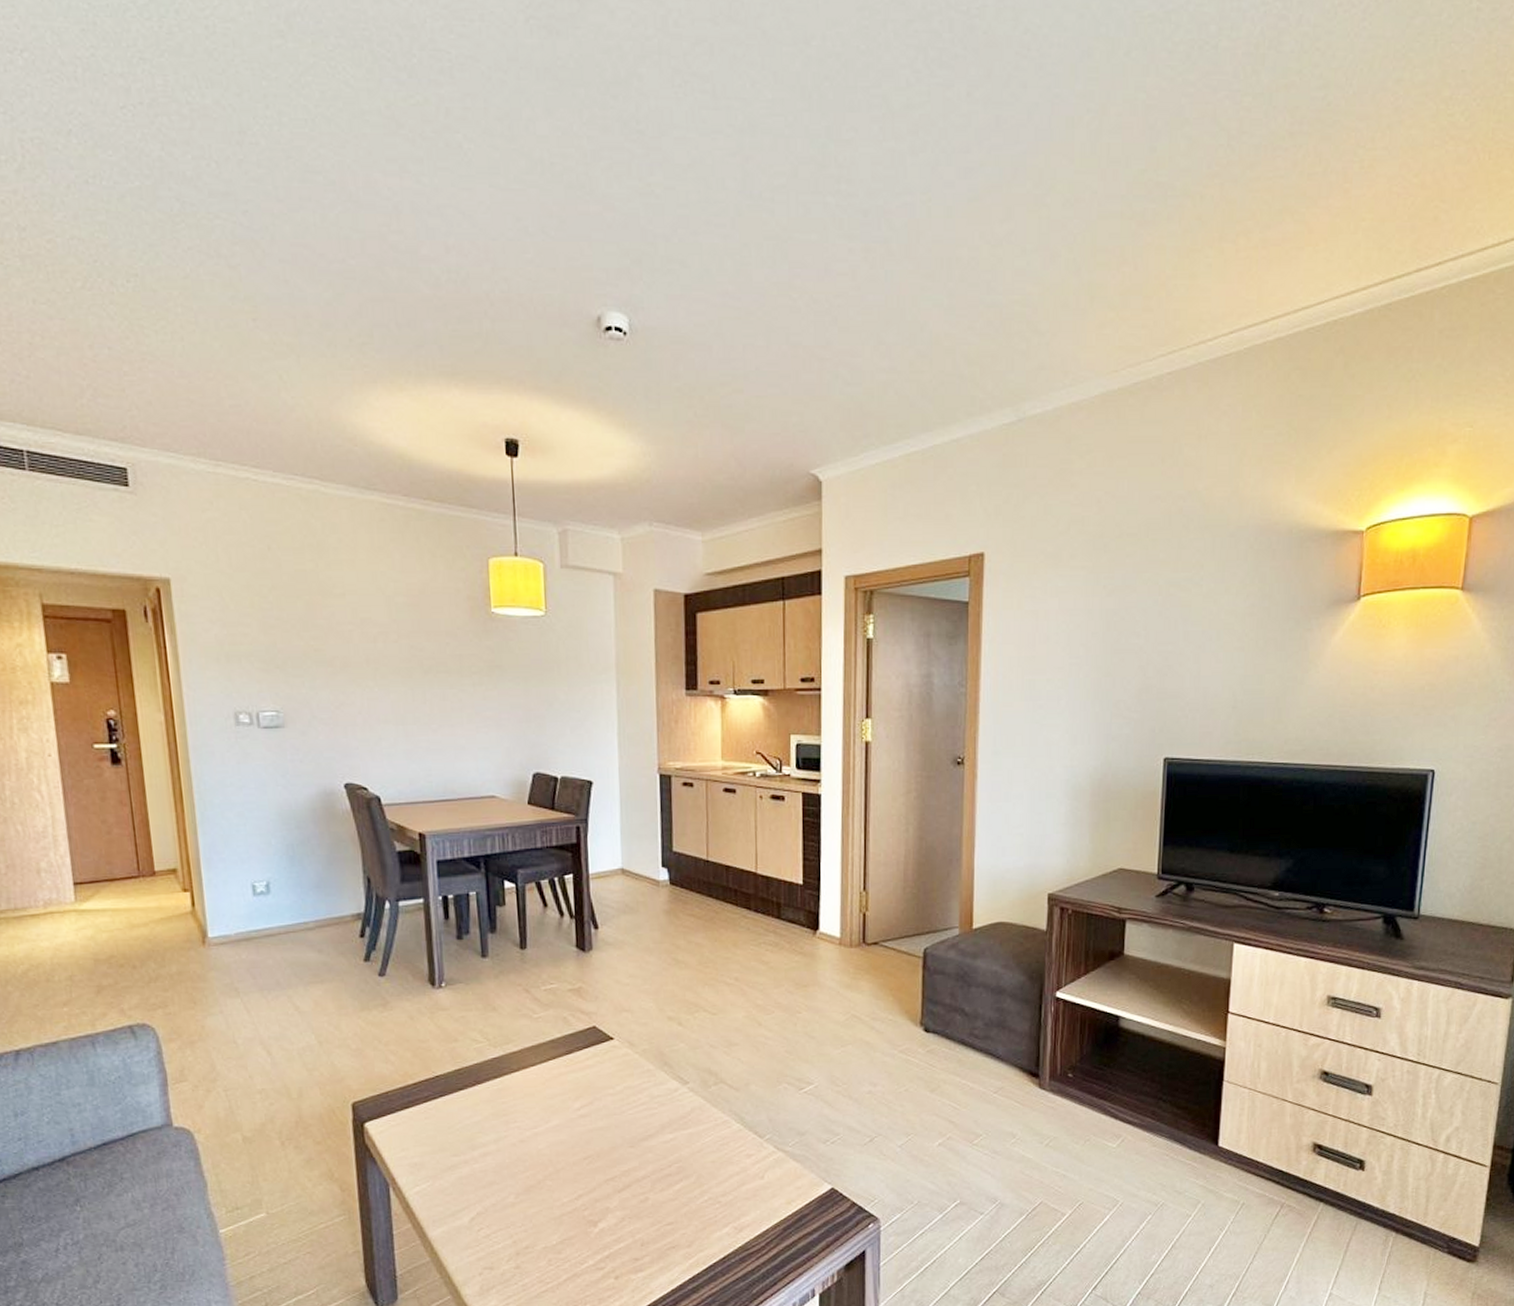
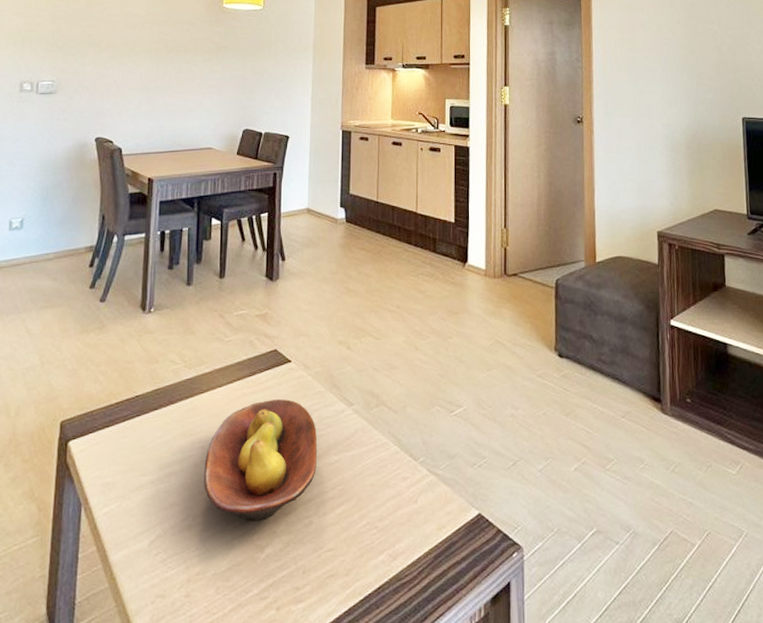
fruit bowl: none [523,1078,651,1198] -> present [204,399,318,521]

